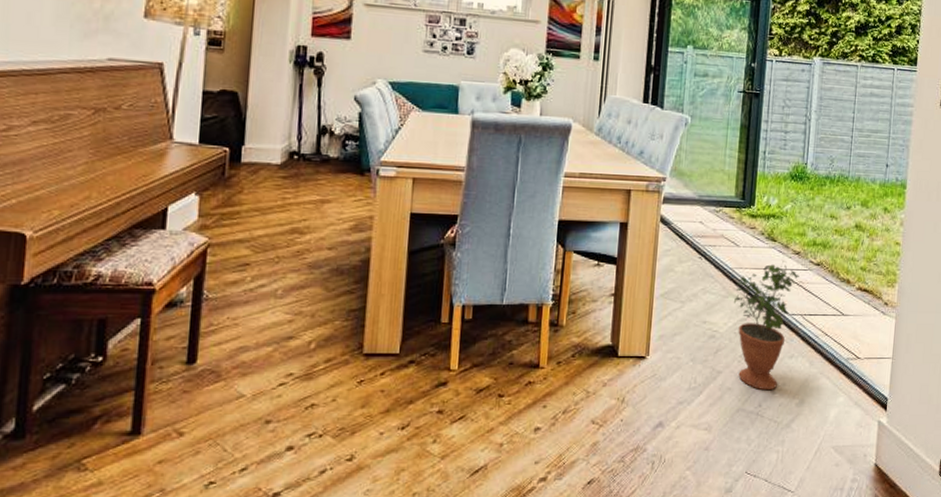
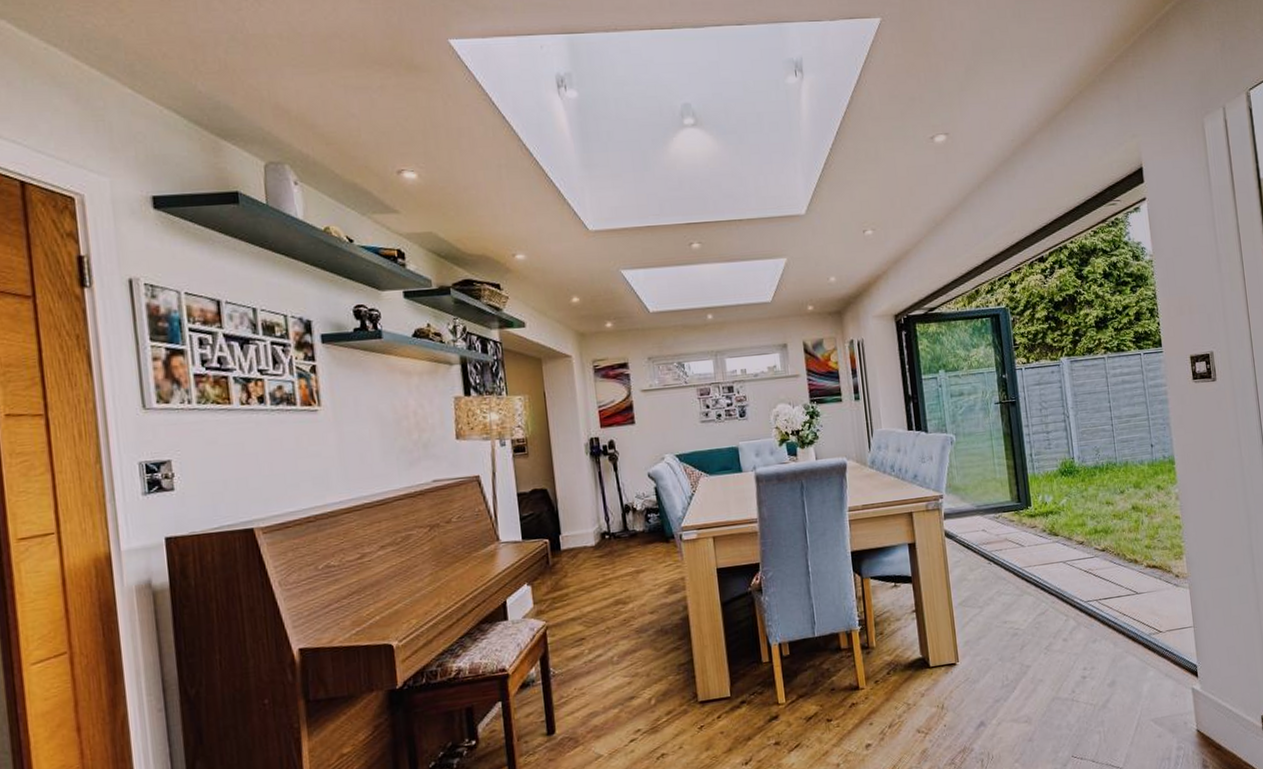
potted plant: present [733,259,799,391] -> none [1028,551,1087,677]

